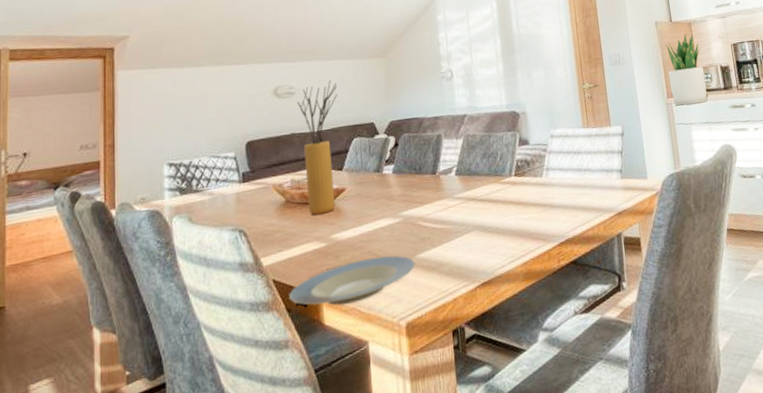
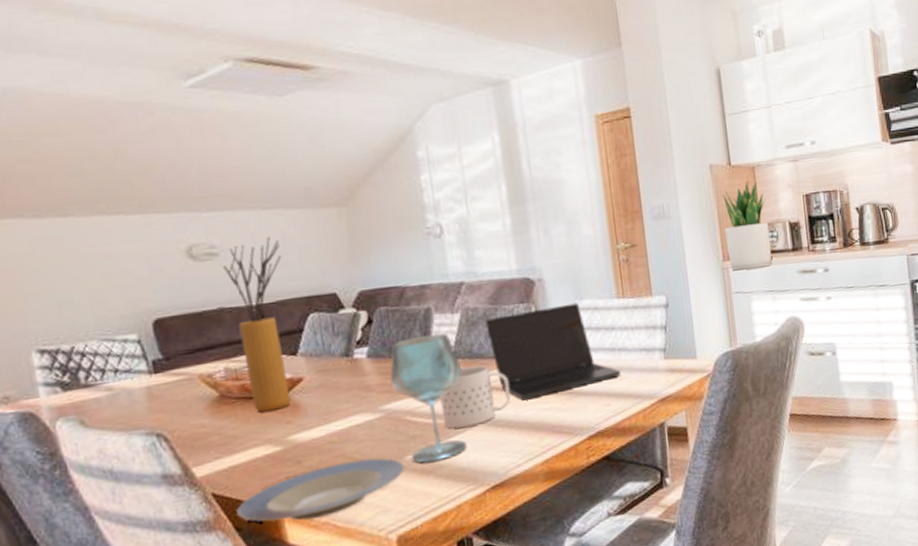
wine glass: none [408,155,463,261] -> present [389,333,467,463]
mug: none [444,181,500,233] -> present [439,365,512,429]
laptop: none [481,131,586,211] -> present [485,302,621,401]

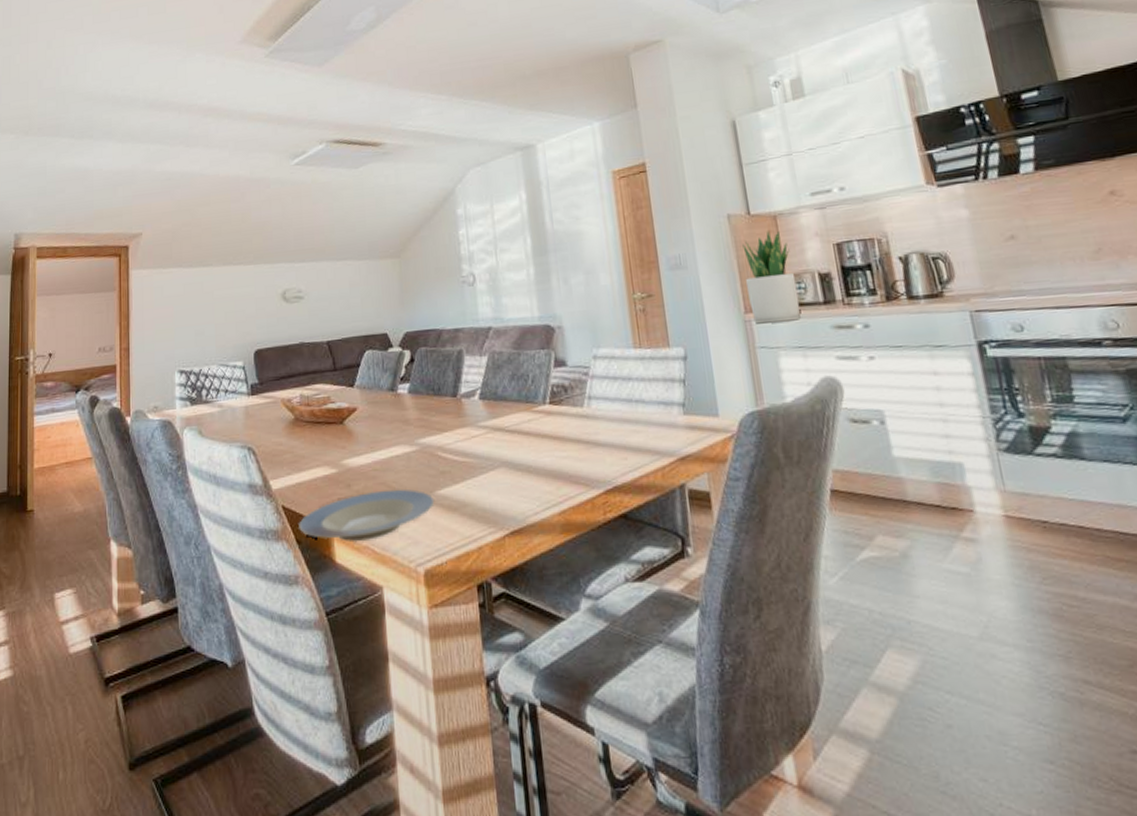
vase: present [224,236,292,413] -> none [306,283,349,436]
wine glass: present [389,333,467,463] -> none [425,374,489,499]
mug: present [439,365,512,429] -> none [467,408,532,468]
laptop: present [485,302,621,401] -> none [509,351,639,447]

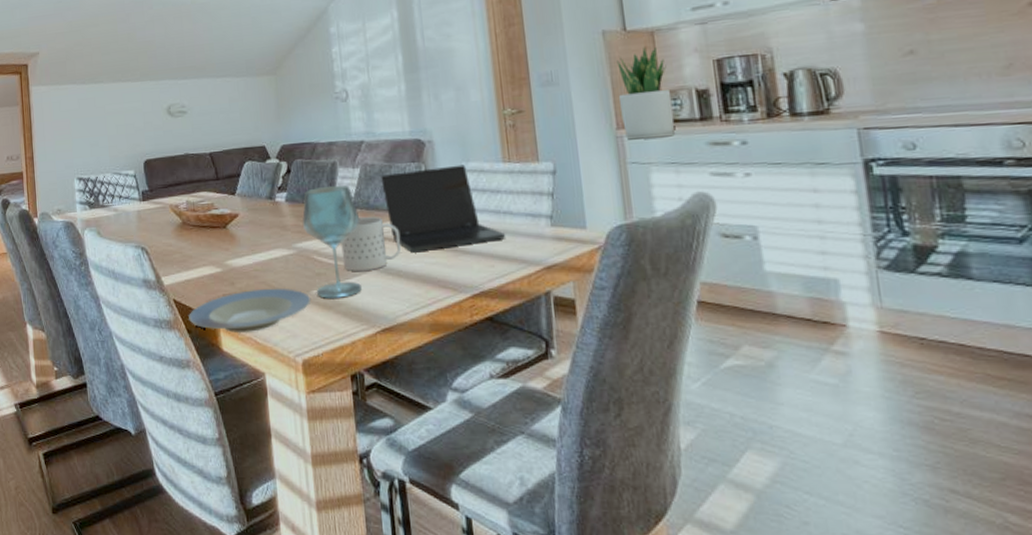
wine glass: none [425,374,489,499] -> present [302,185,362,298]
mug: none [467,408,532,468] -> present [341,217,402,271]
laptop: none [509,351,639,447] -> present [381,164,506,253]

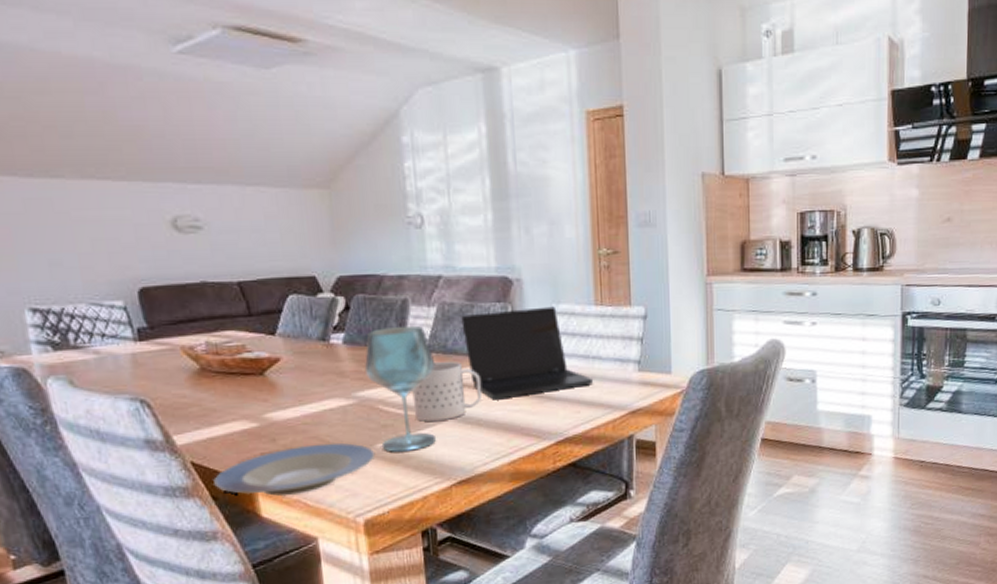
planter: present [617,47,675,140] -> none [712,194,759,287]

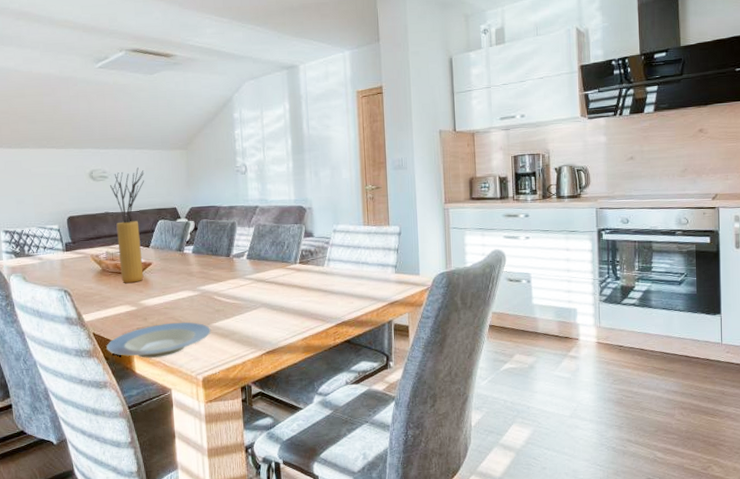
vase: none [207,213,269,388] -> present [110,167,145,283]
wine glass: present [364,325,436,452] -> none [205,240,253,329]
mug: present [412,362,483,422] -> none [237,266,285,308]
laptop: present [461,306,594,400] -> none [271,226,363,293]

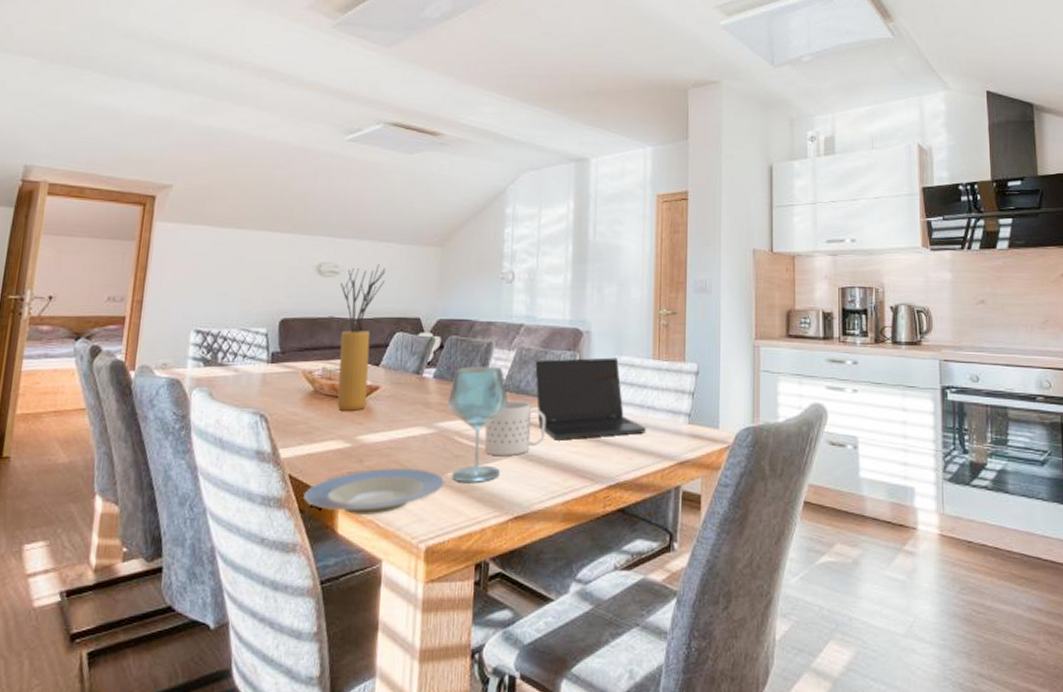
wine glass: none [205,240,253,329] -> present [447,365,509,482]
mug: none [237,266,285,308] -> present [484,401,546,455]
laptop: none [271,226,363,293] -> present [535,357,647,441]

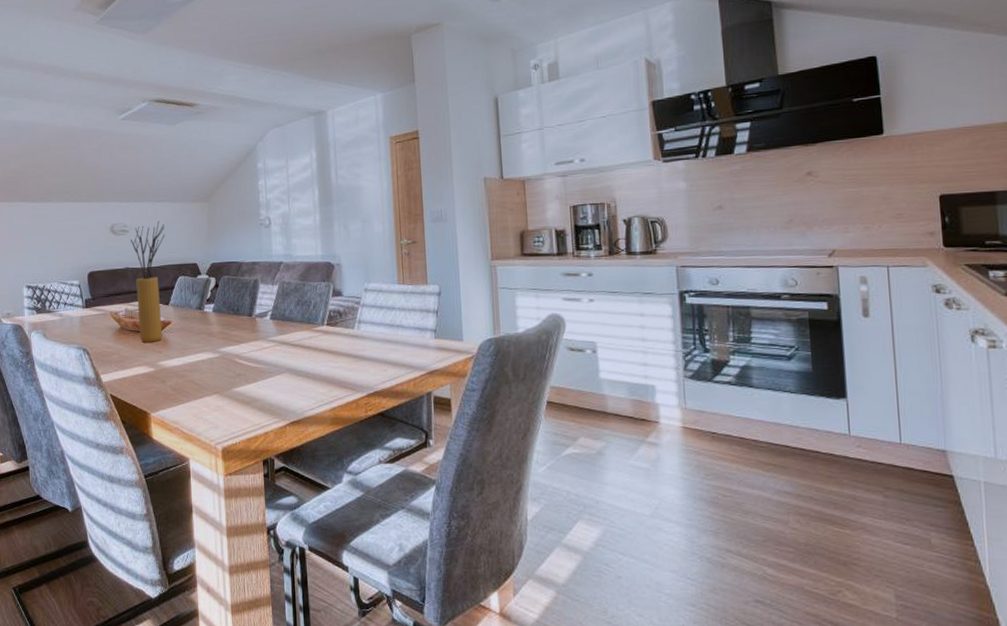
plate: present [303,468,445,516] -> none [124,386,232,425]
wine glass: present [447,365,509,482] -> none [226,299,277,395]
mug: present [484,401,546,455] -> none [259,327,311,373]
laptop: present [535,357,647,441] -> none [296,285,398,358]

